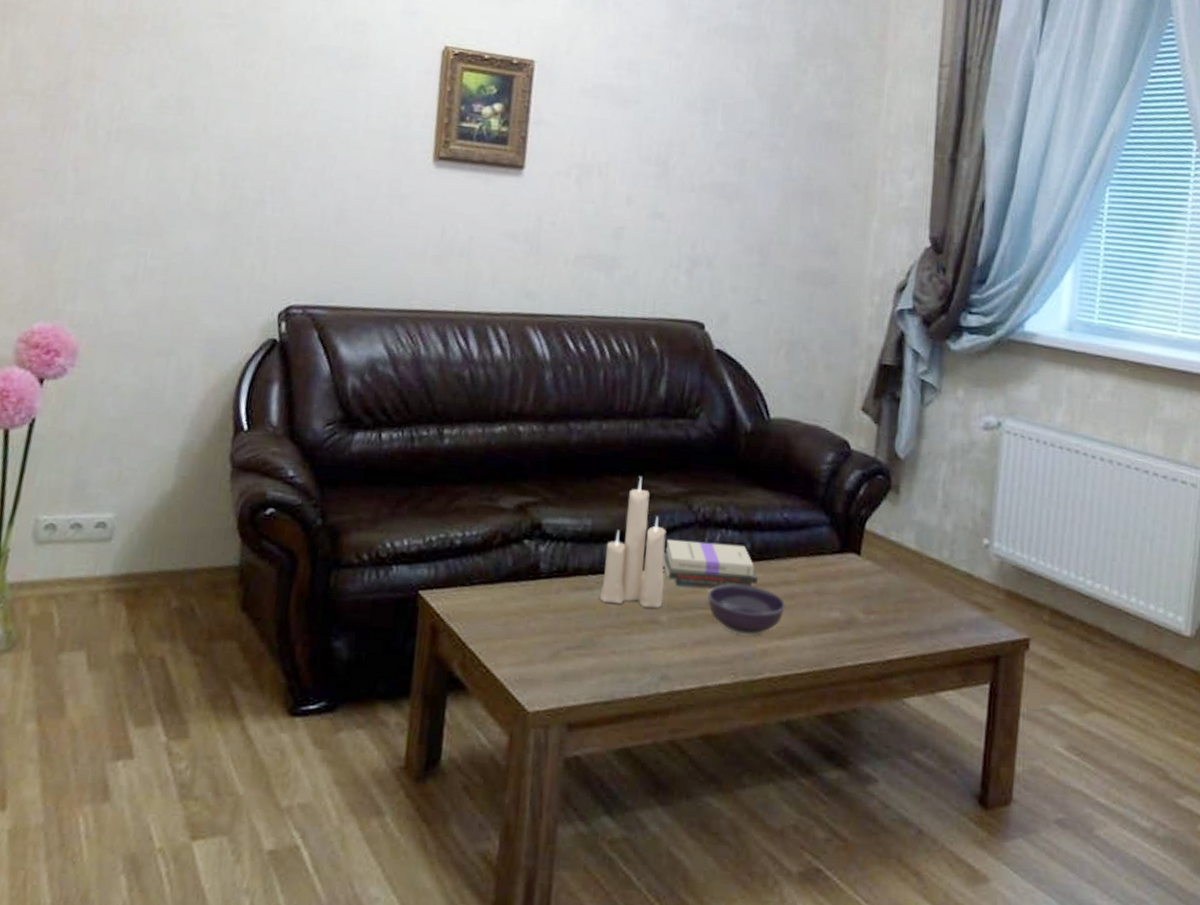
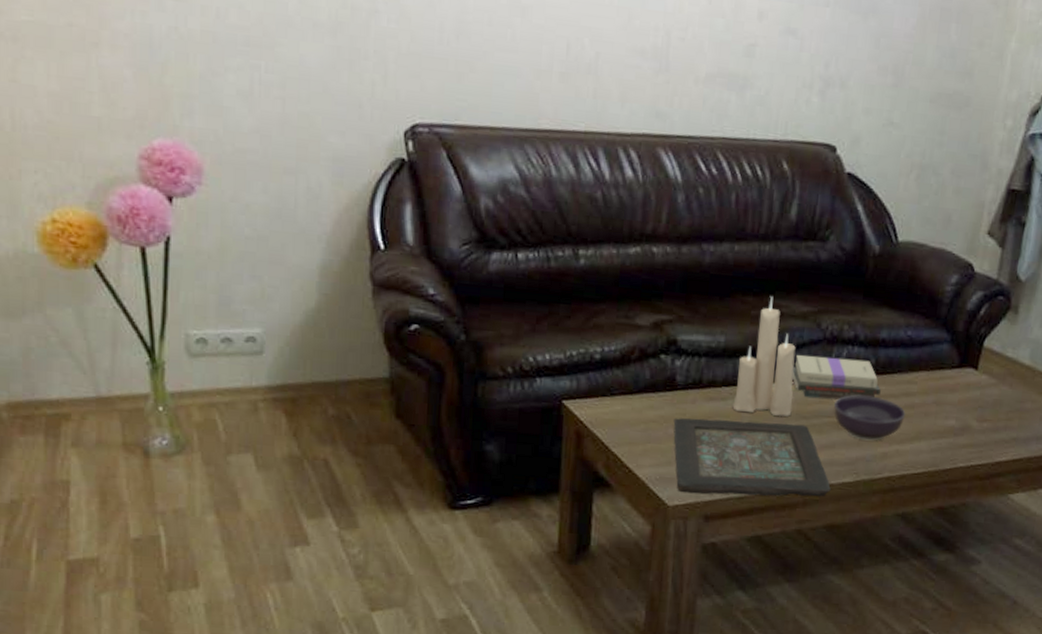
decorative tray: none [535,610,707,702] -> present [673,418,831,497]

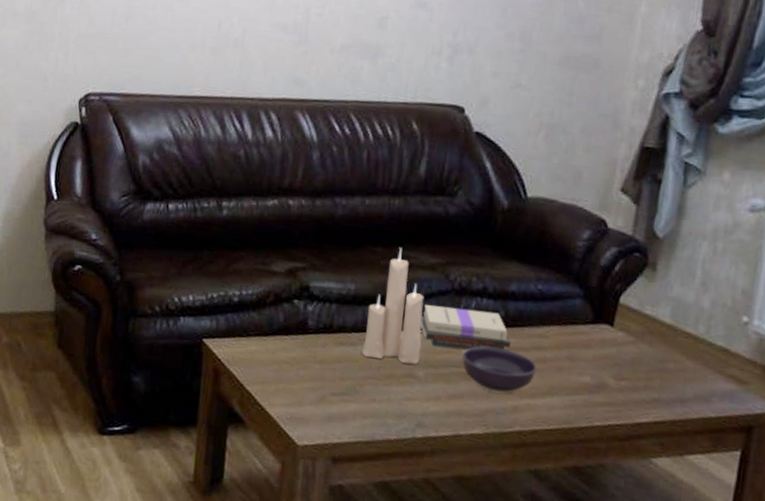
decorative tray: present [673,418,831,497] -> none [304,360,459,447]

